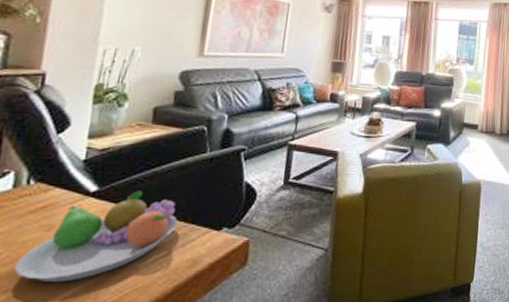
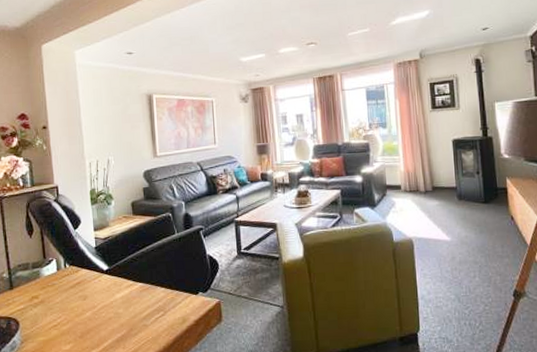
fruit bowl: present [13,190,178,283] -> none [70,267,166,337]

